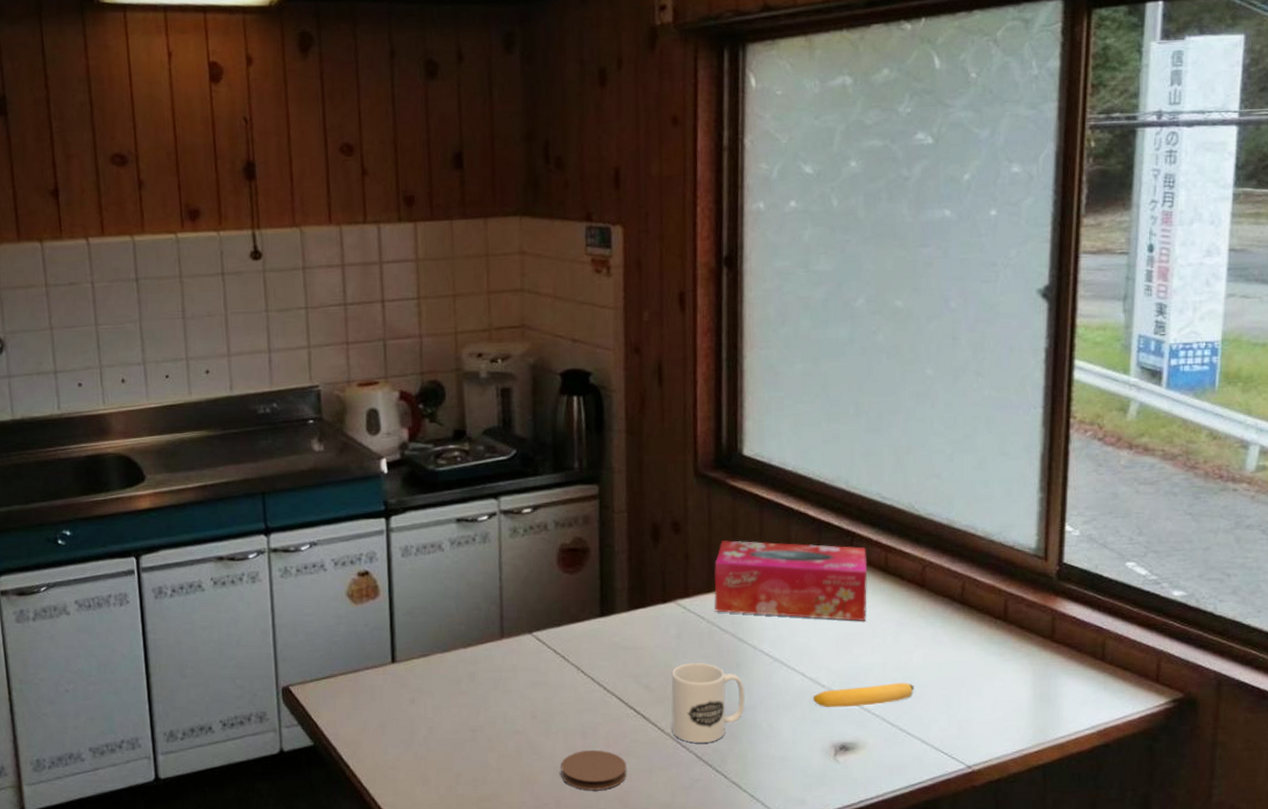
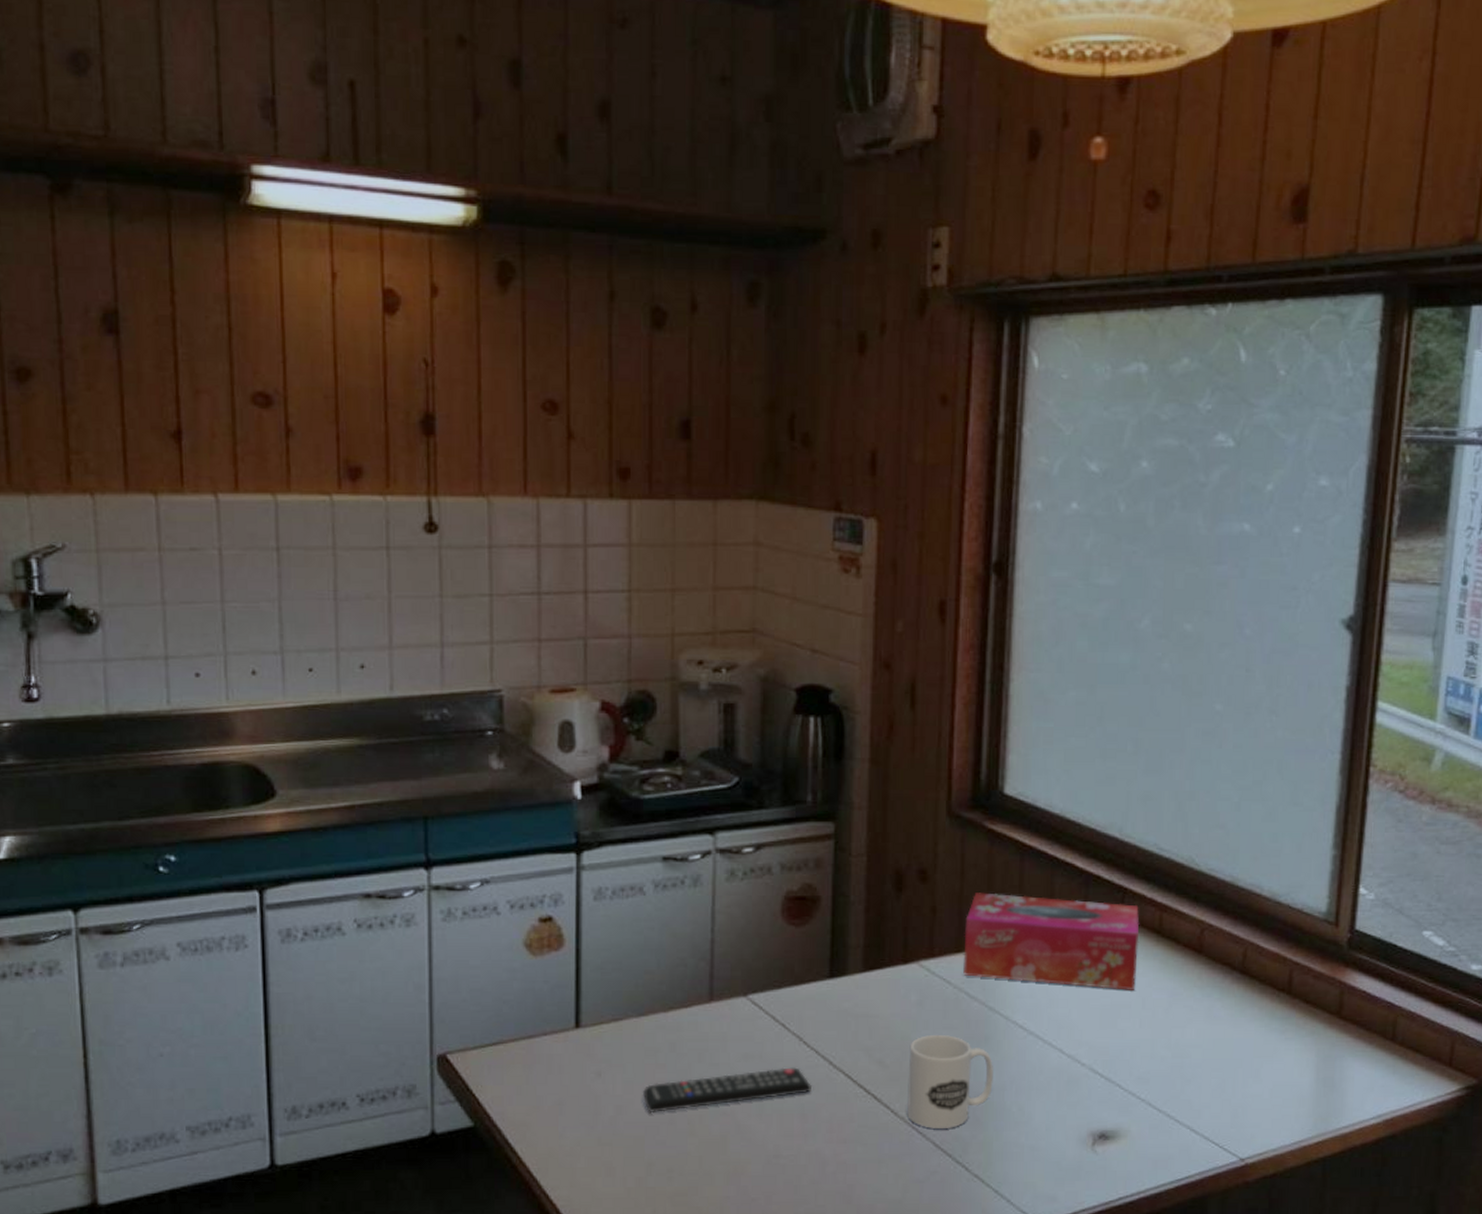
remote control: none [450,692,590,733] -> present [643,1067,811,1114]
coaster: present [561,750,627,790] -> none [774,1136,852,1183]
banana: present [813,682,914,708] -> none [1071,1061,1185,1090]

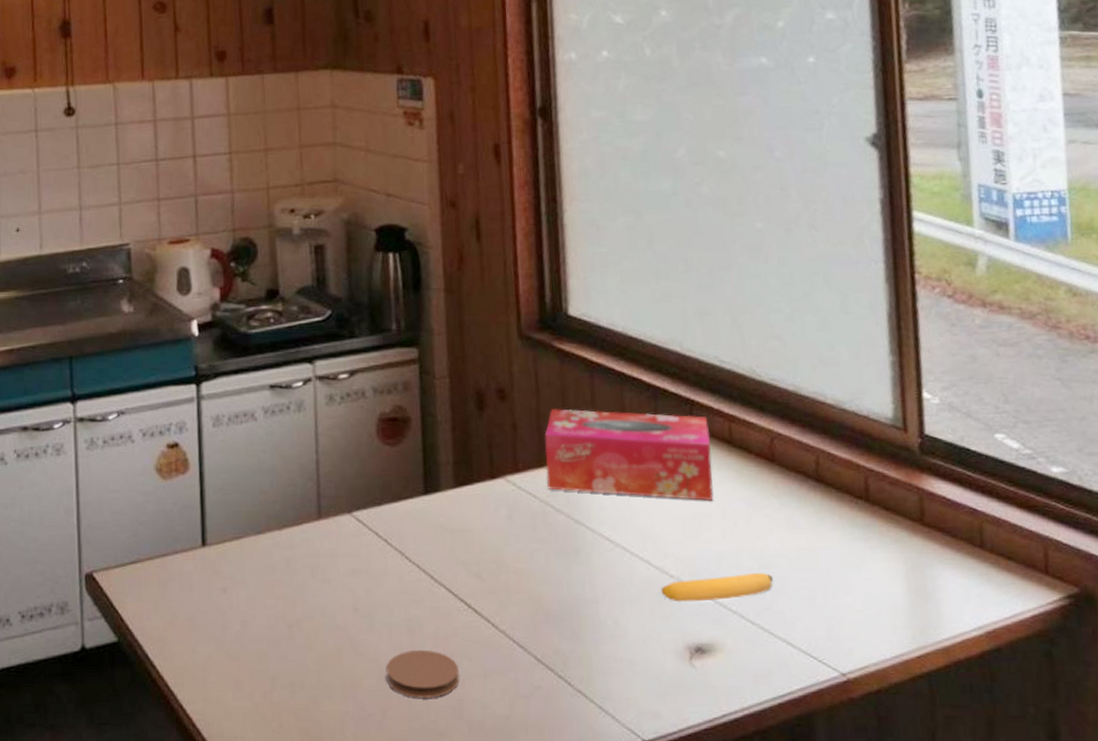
remote control: present [643,1067,811,1114] -> none [264,582,416,628]
coaster: none [774,1136,852,1183] -> present [386,650,459,698]
mug: present [907,1034,993,1129] -> none [504,547,586,642]
banana: none [1071,1061,1185,1090] -> present [661,572,773,602]

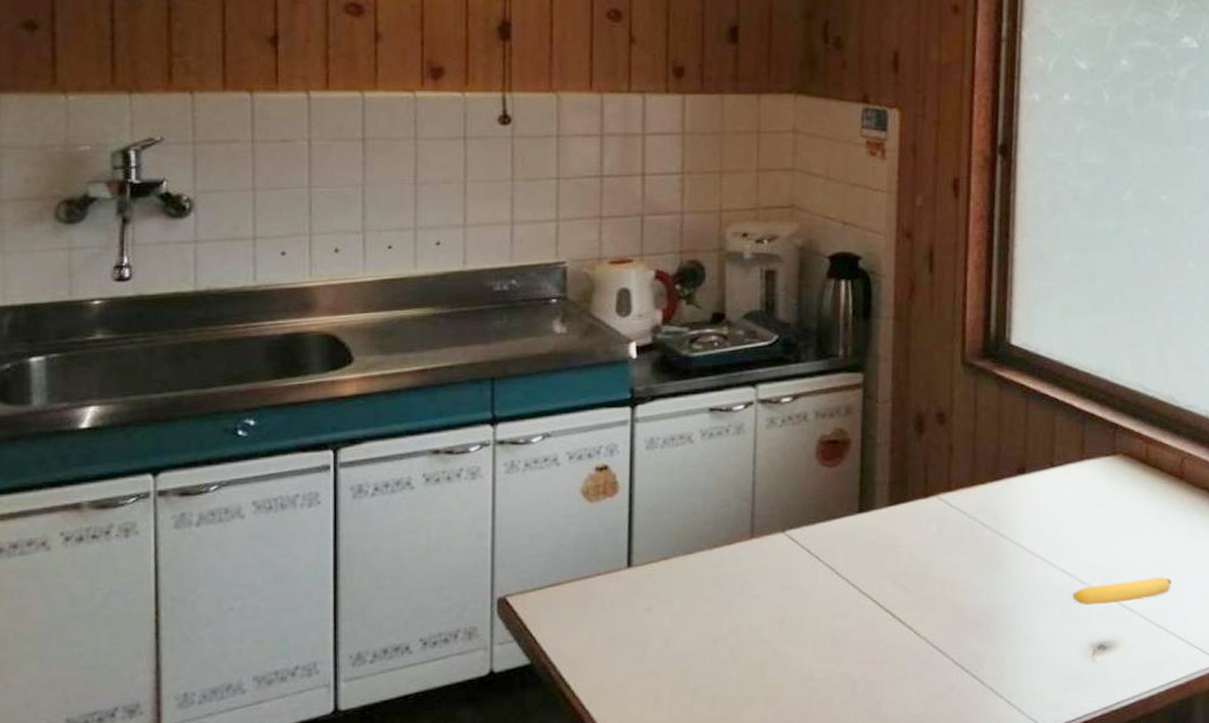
coaster: present [386,650,459,698] -> none [809,658,879,703]
tissue box: present [544,409,714,501] -> none [977,432,1129,515]

